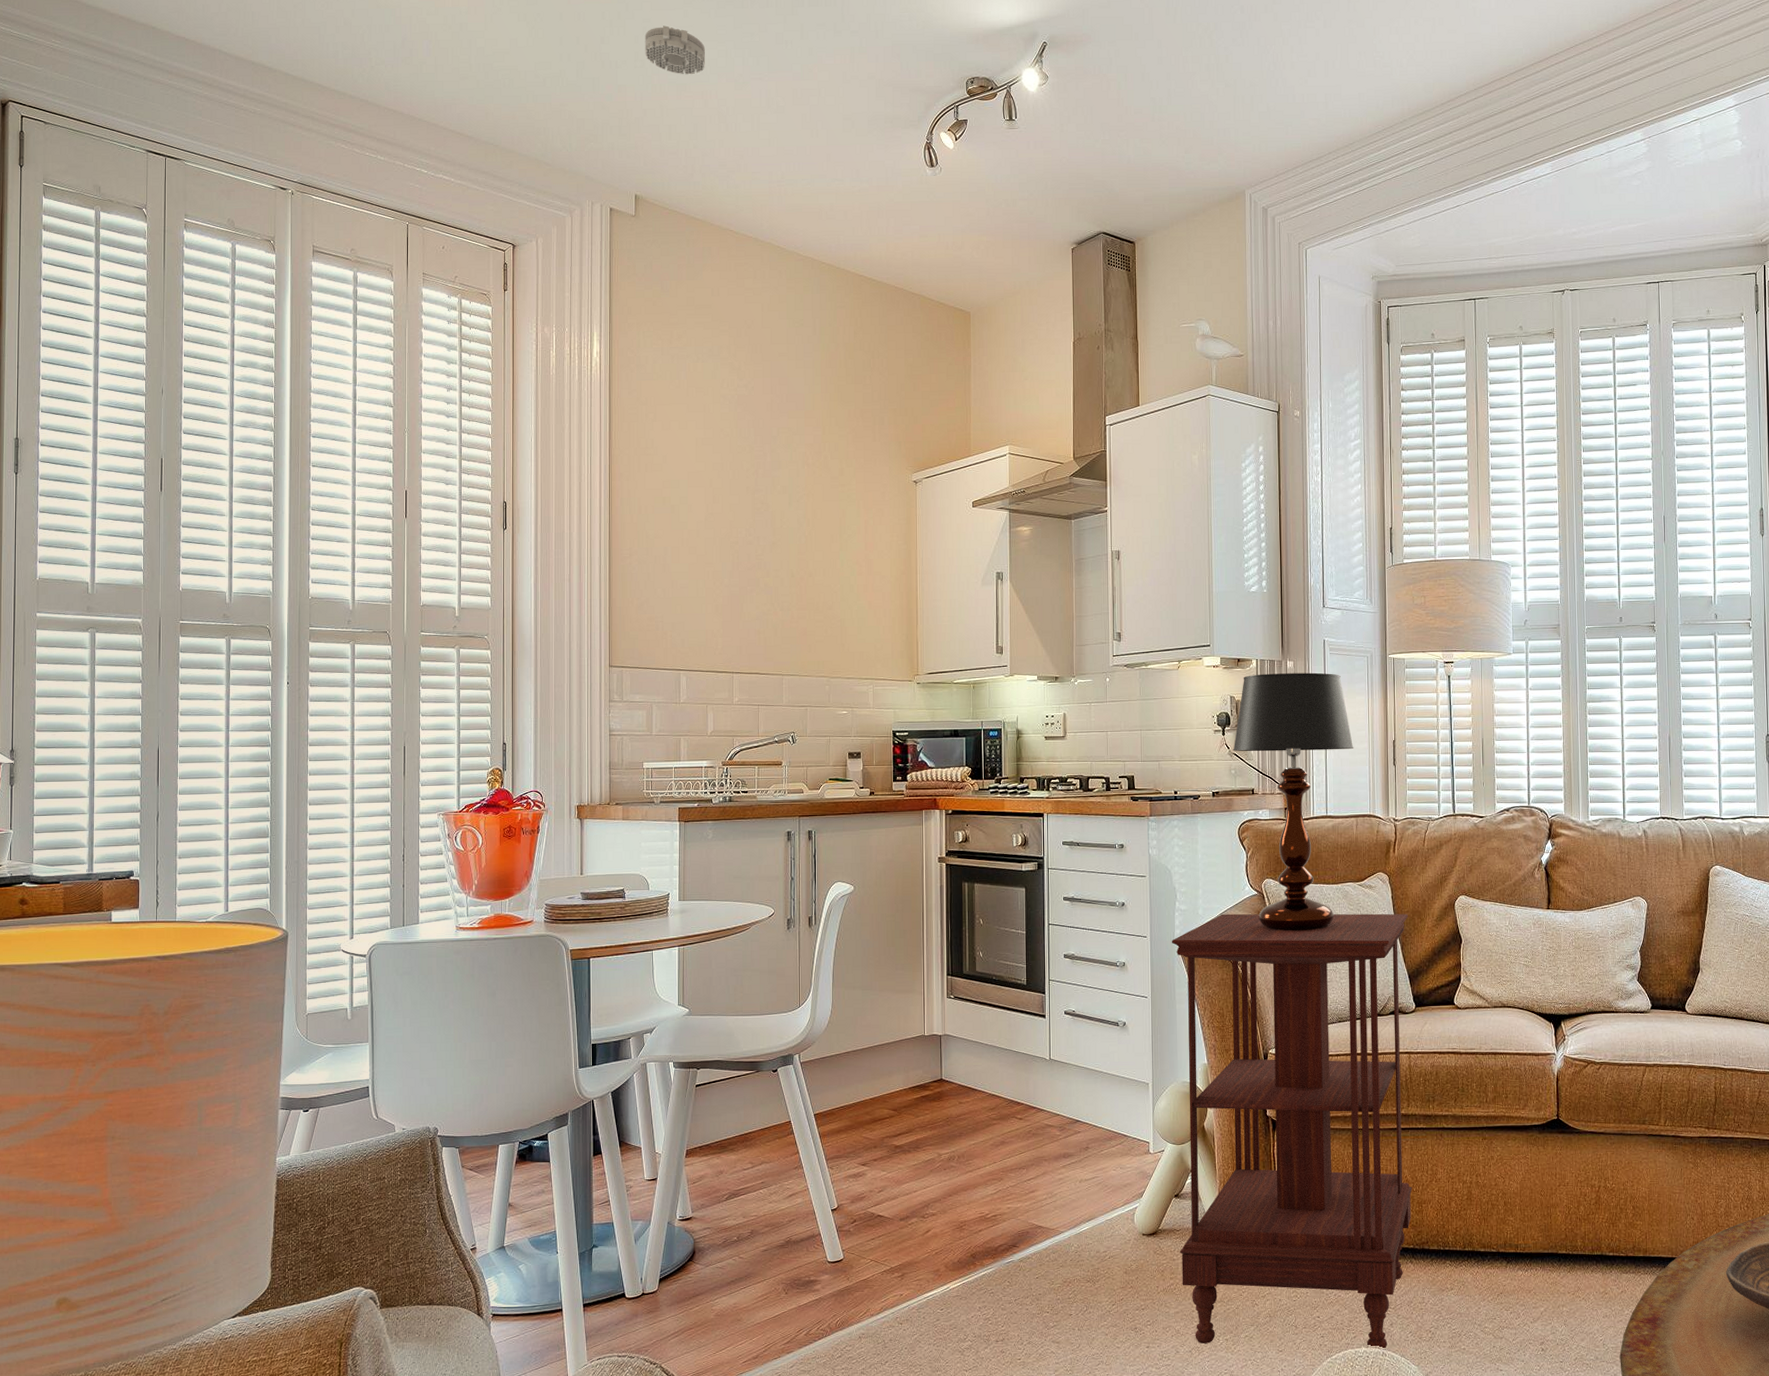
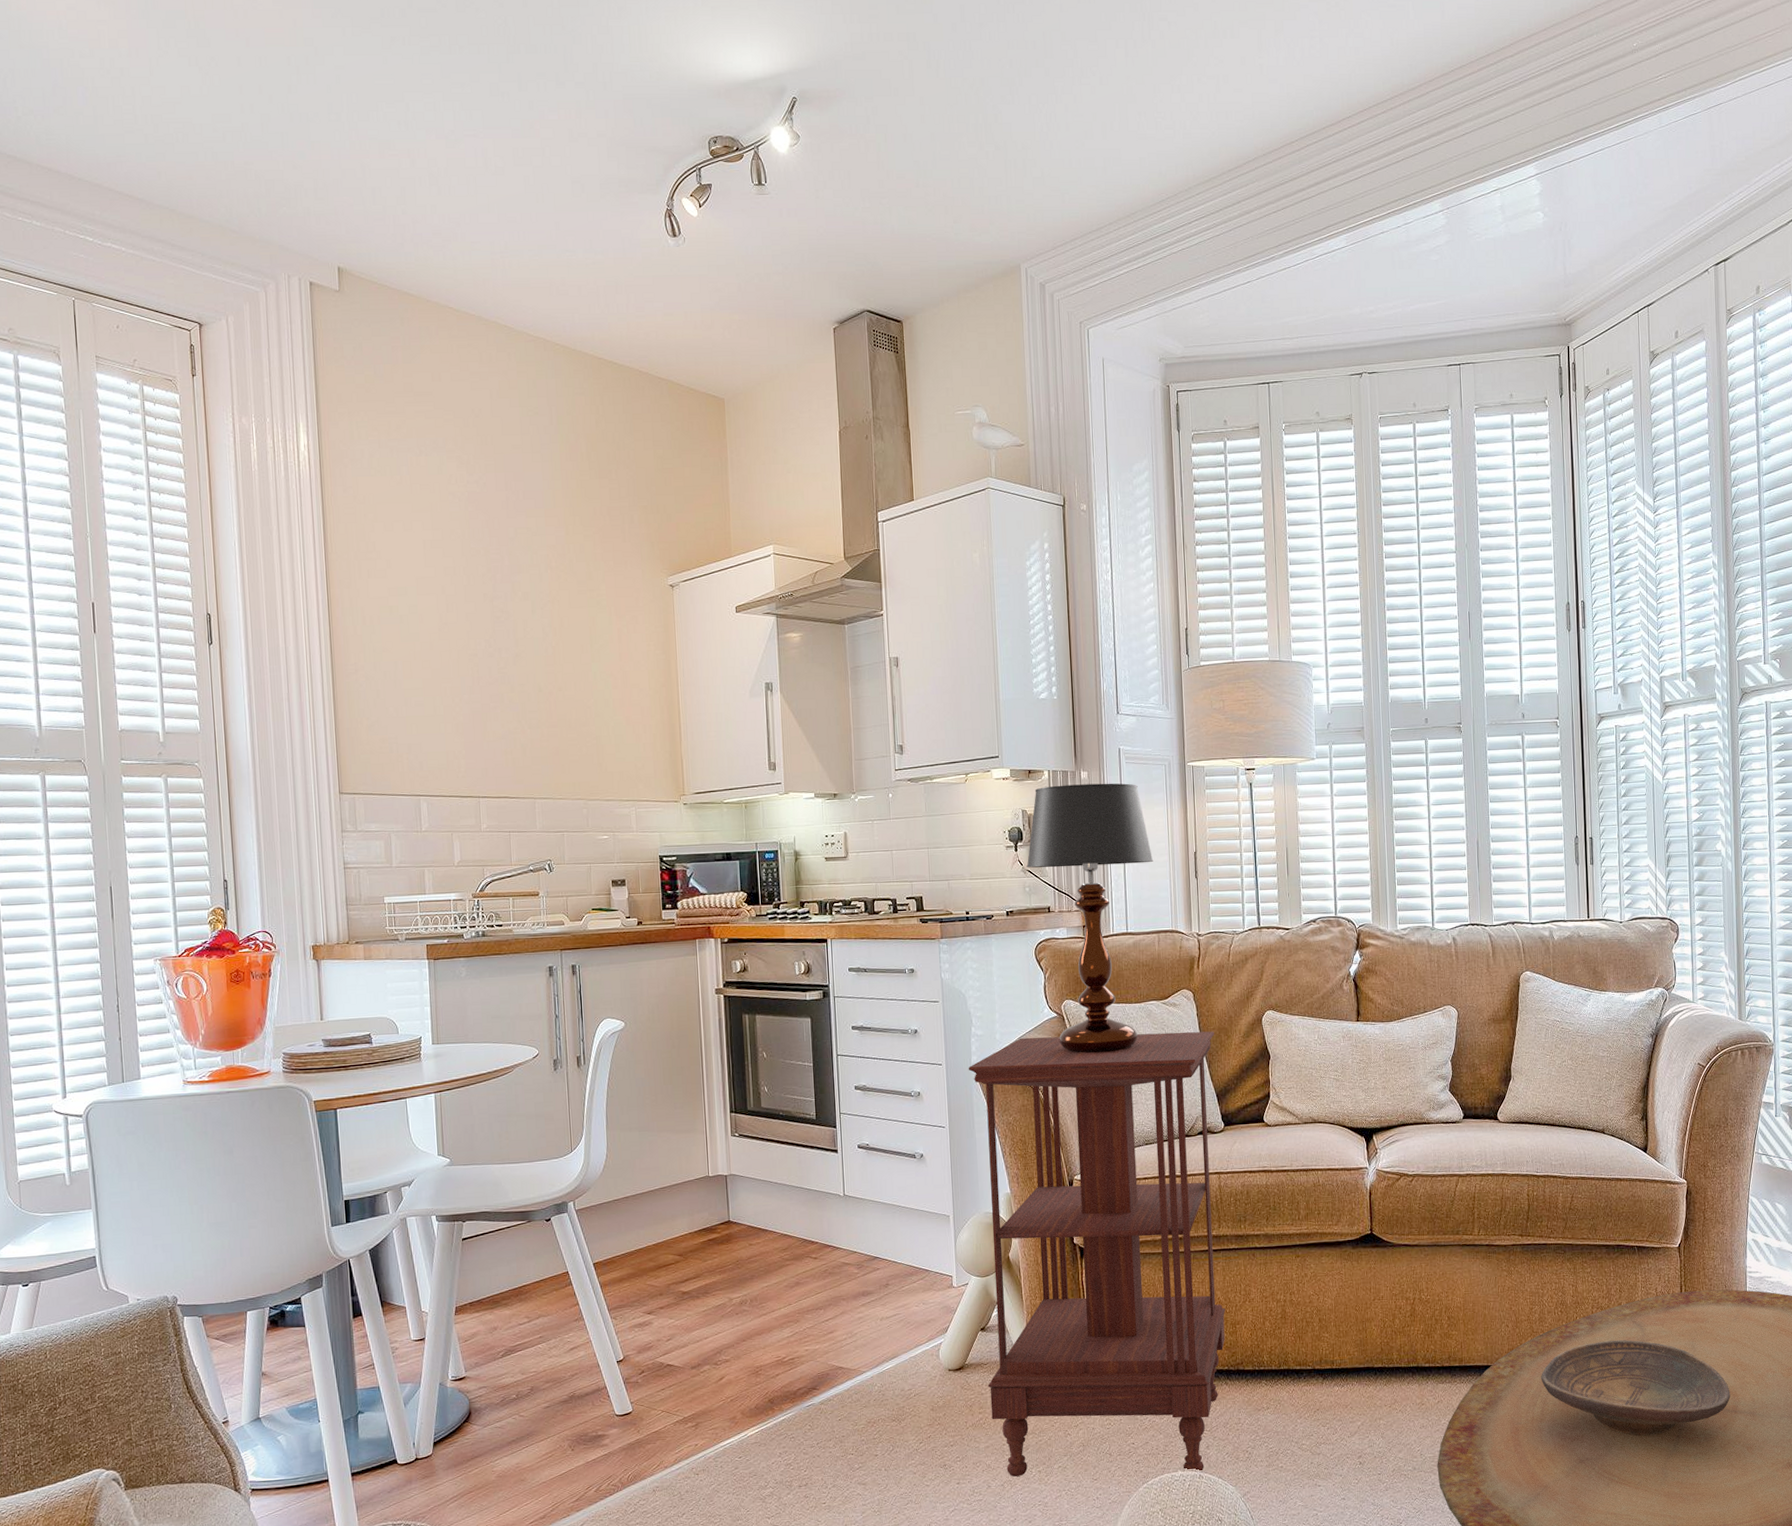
smoke detector: present [645,25,705,75] -> none [338,73,411,130]

